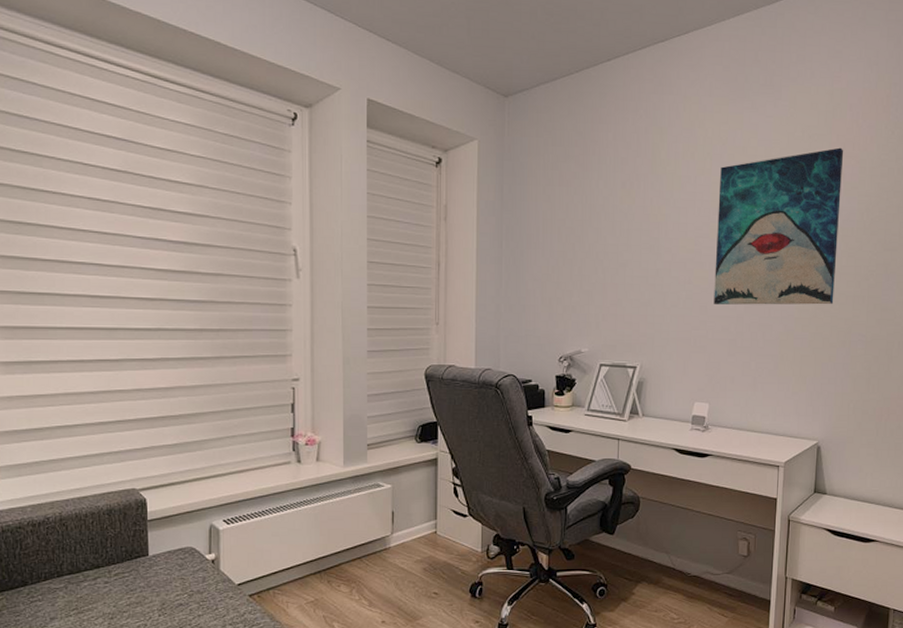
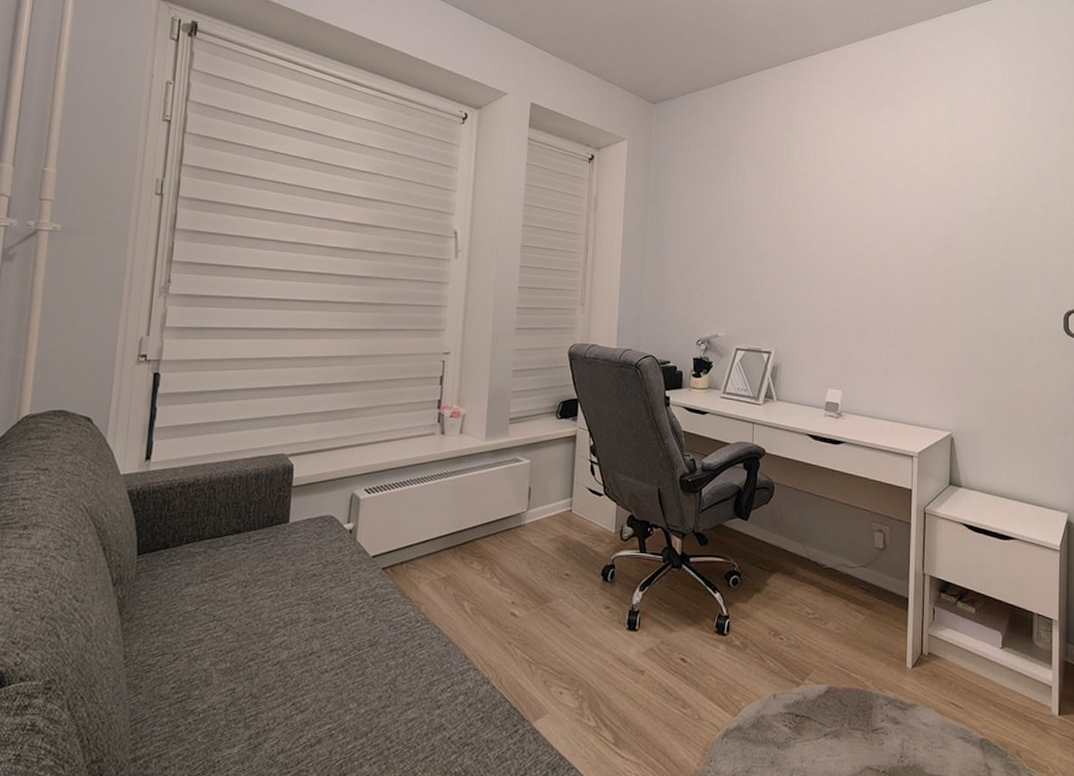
wall art: present [714,147,844,306] -> none [845,154,965,299]

